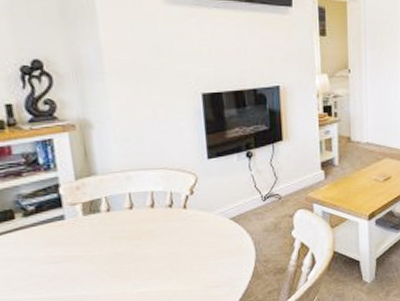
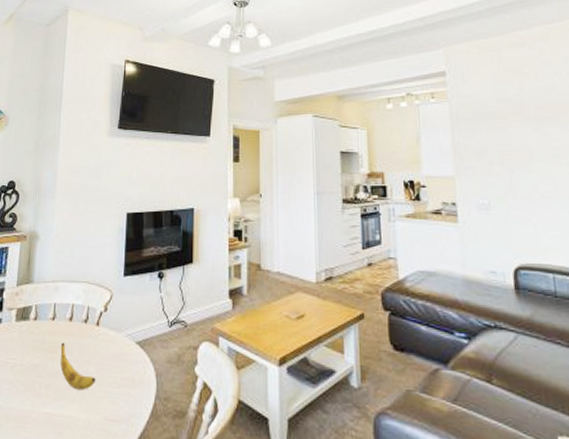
banana: none [145,228,191,268] -> present [60,342,96,390]

